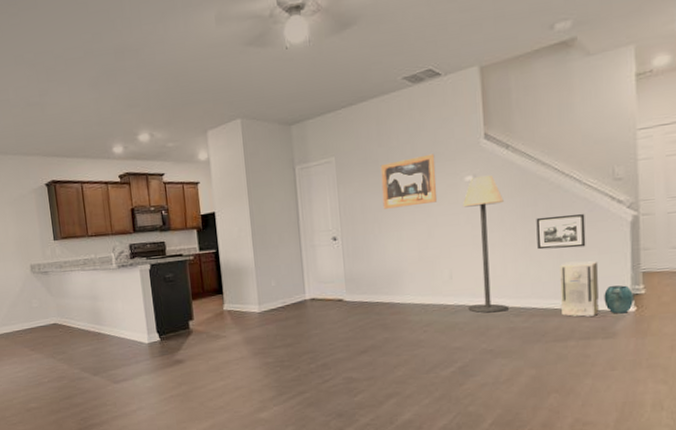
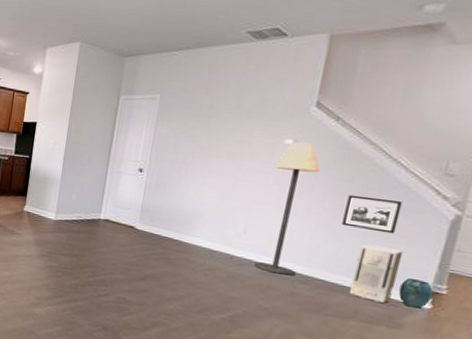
wall art: present [380,154,438,209] -> none [195,110,260,158]

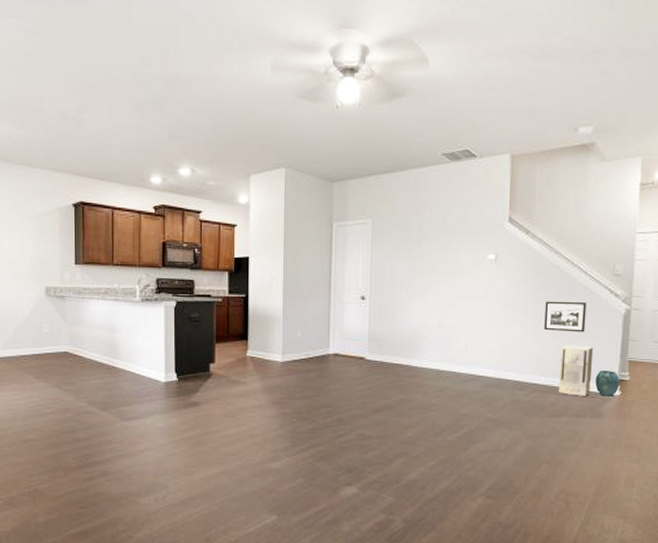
floor lamp: present [254,141,320,276] -> none [478,256,520,384]

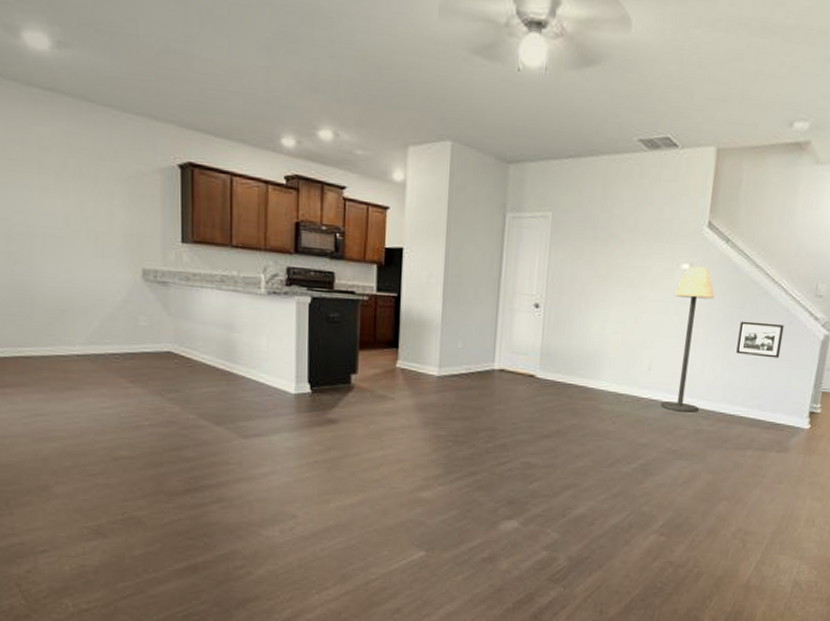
floor lamp: none [478,256,520,384] -> present [660,266,715,413]
air purifier: present [559,345,594,396] -> none [746,371,787,428]
vase: present [595,371,620,396] -> none [784,401,811,430]

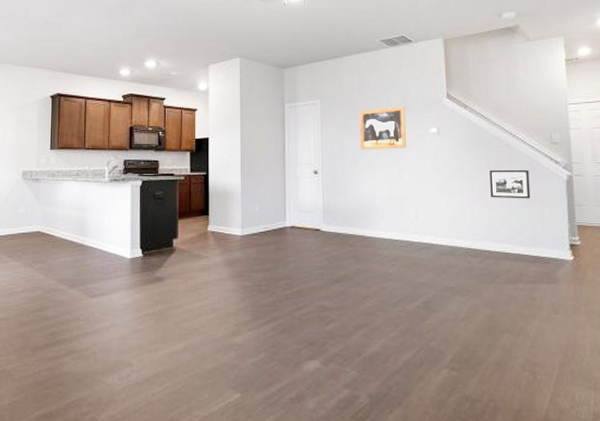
wall art: none [594,231,657,286] -> present [359,106,407,150]
floor lamp: present [660,266,715,413] -> none [427,129,466,252]

